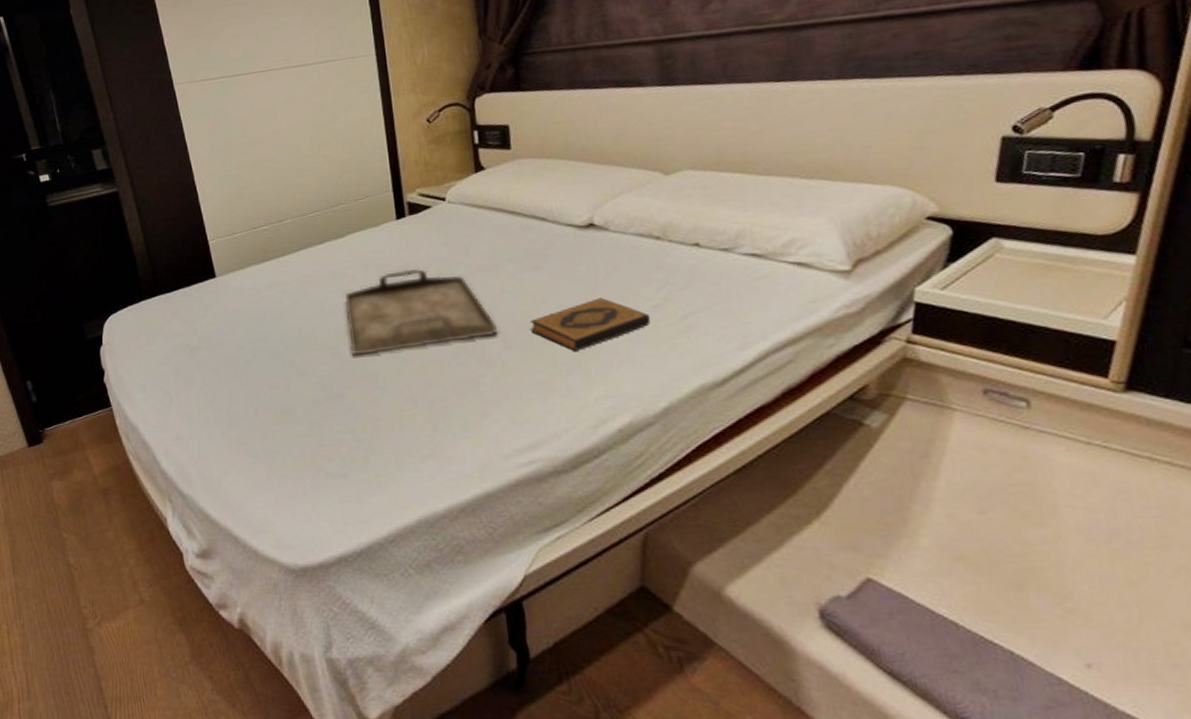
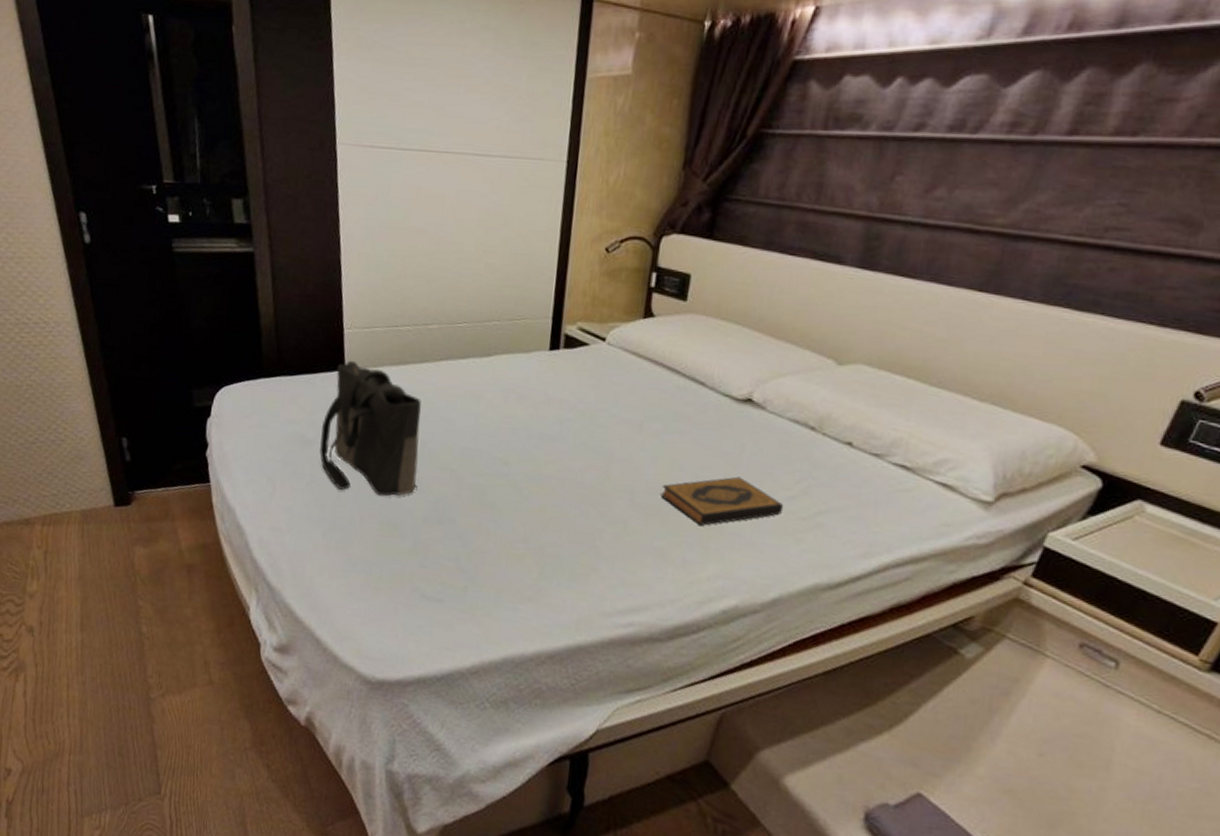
tote bag: none [204,267,300,388] -> present [319,360,422,497]
serving tray: present [345,268,497,356] -> none [473,404,628,493]

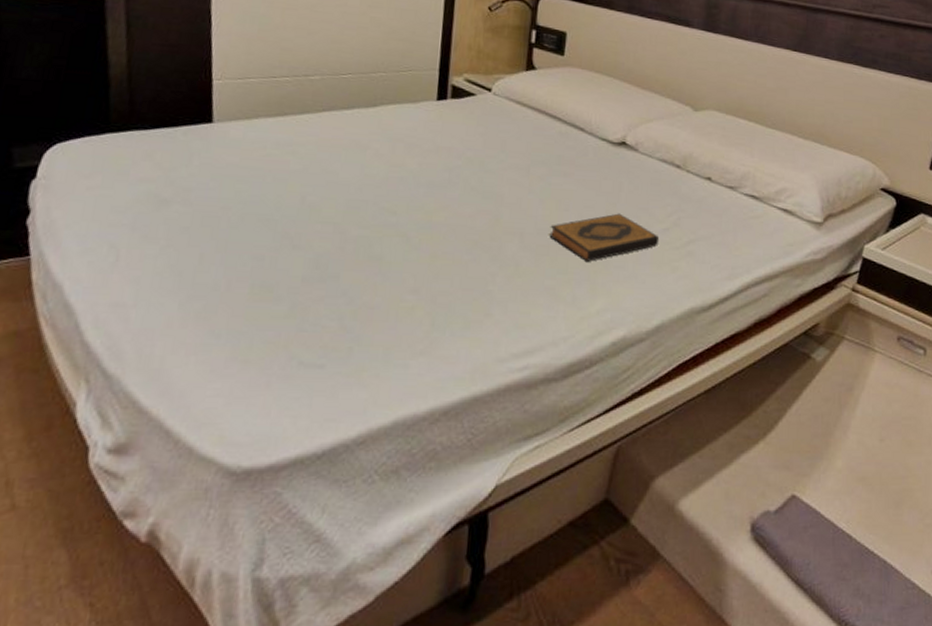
tote bag: present [319,360,422,497] -> none [178,112,301,257]

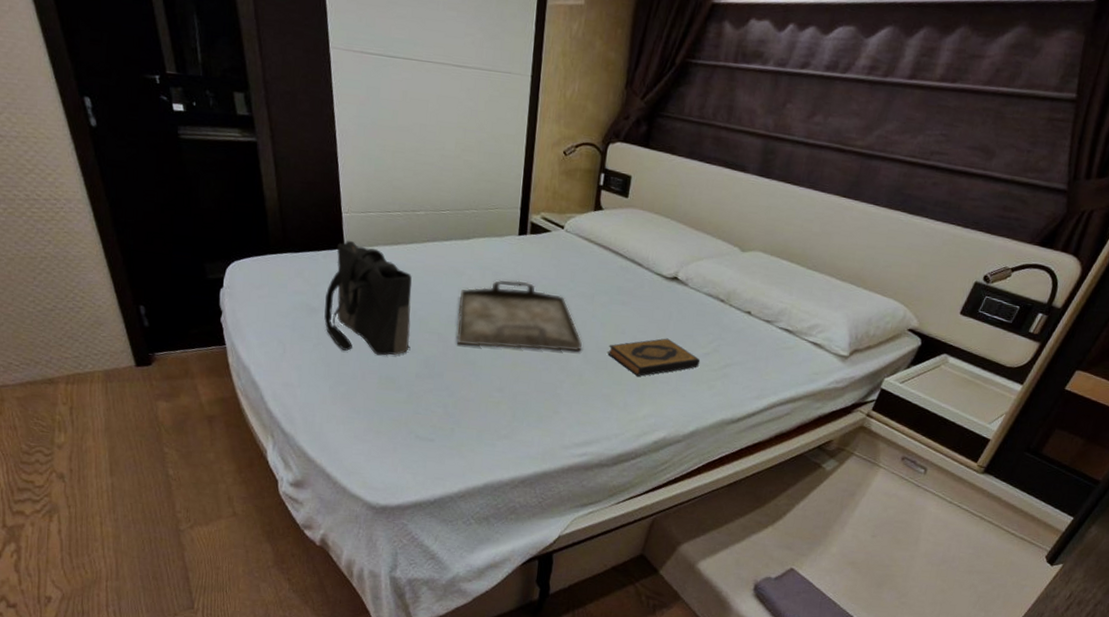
tote bag: none [178,112,301,257] -> present [324,240,412,356]
serving tray: none [358,153,518,237] -> present [457,279,582,352]

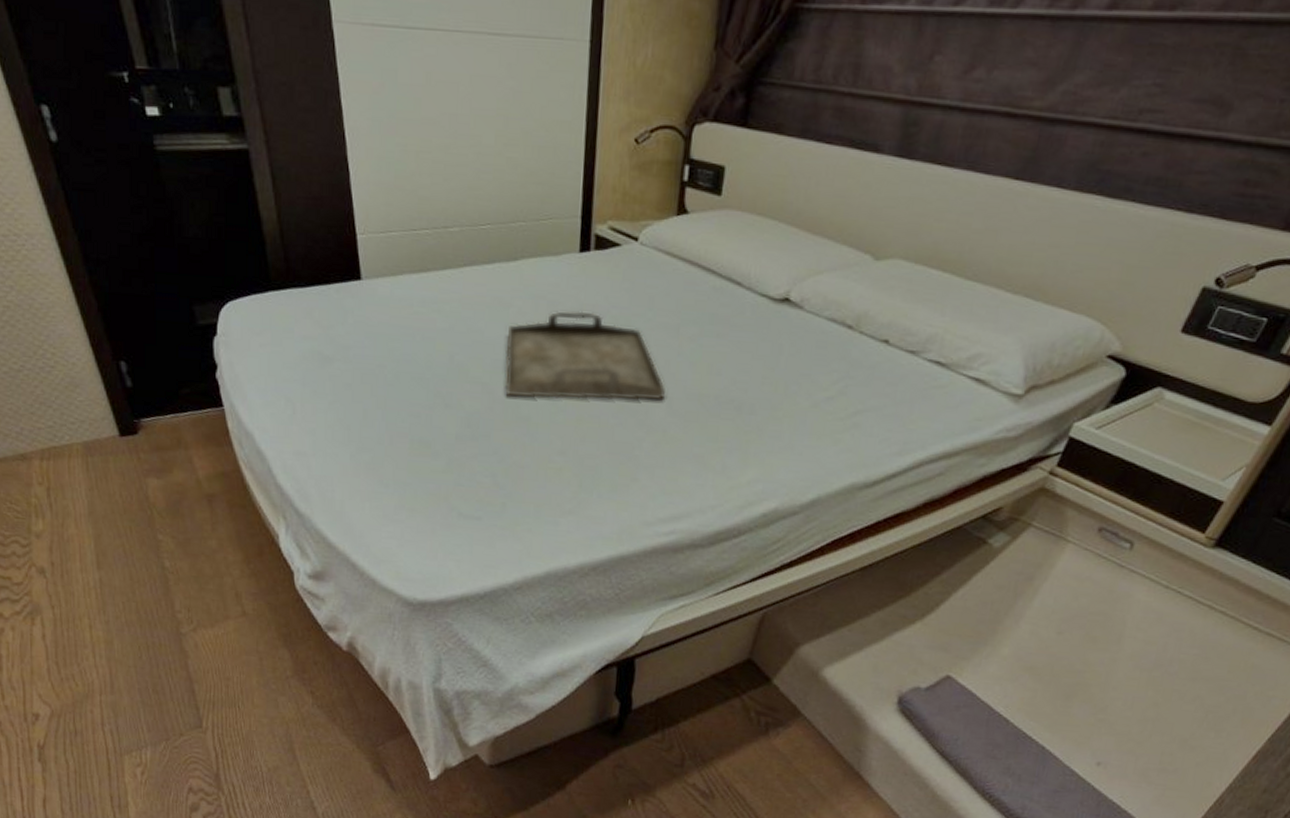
tote bag: present [324,240,412,356] -> none [340,268,447,414]
hardback book: present [608,338,701,376] -> none [699,379,822,430]

